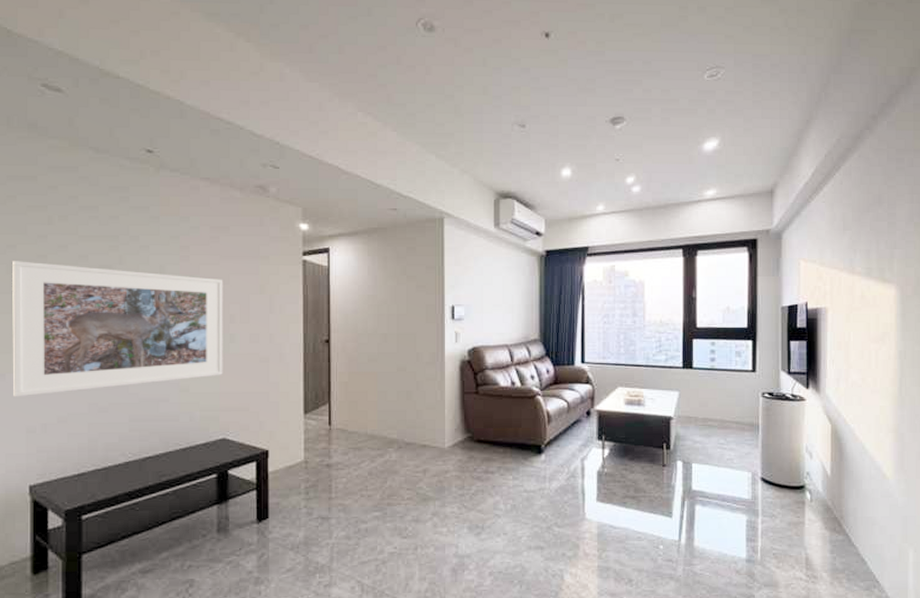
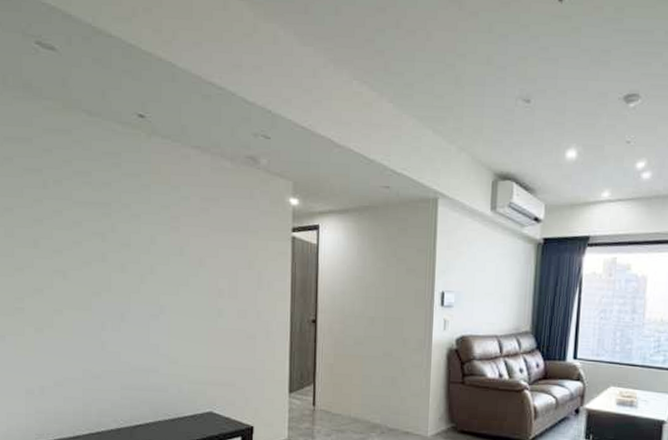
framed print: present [12,261,223,397] -> none [10,224,213,359]

